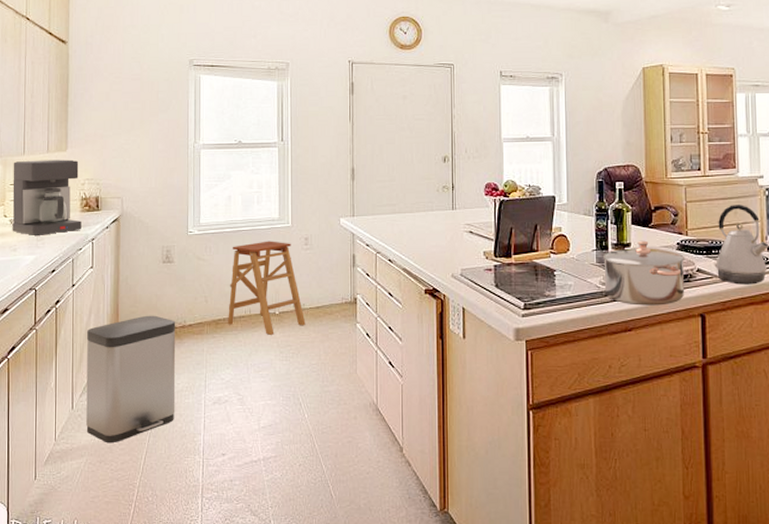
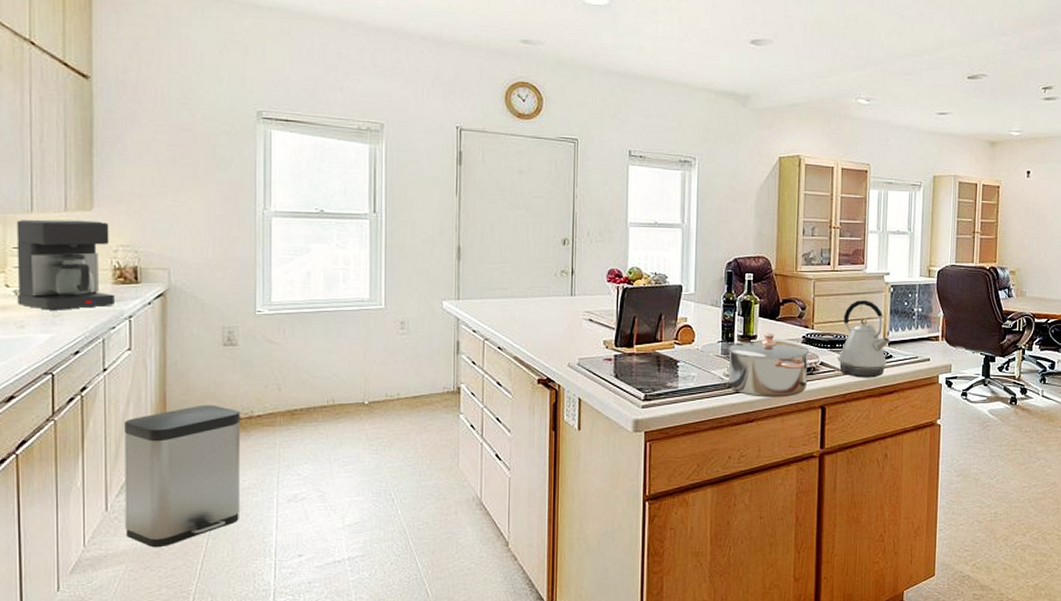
step ladder: present [228,241,306,335] -> none [306,323,400,427]

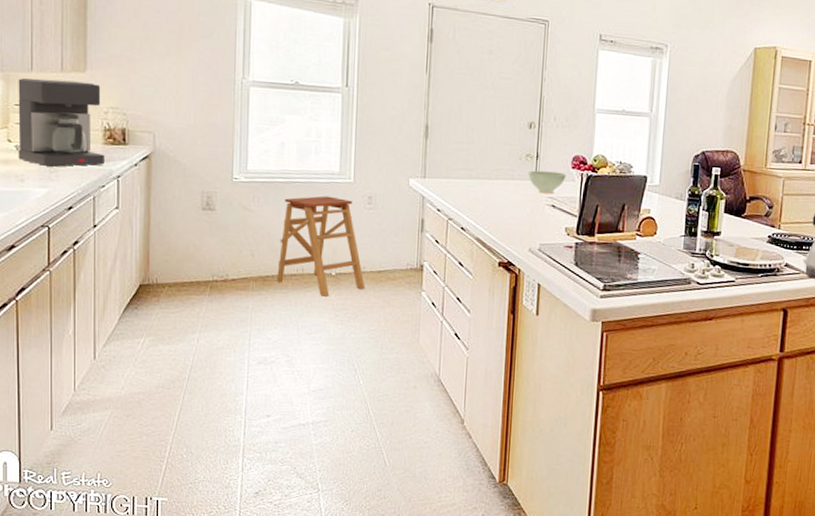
pedal bin: present [125,404,241,548] -> none [111,265,217,398]
step ladder: none [306,323,400,427] -> present [277,195,365,297]
bowl: none [563,286,602,309] -> present [527,170,567,194]
cooking pot: present [727,333,810,398] -> none [688,230,775,297]

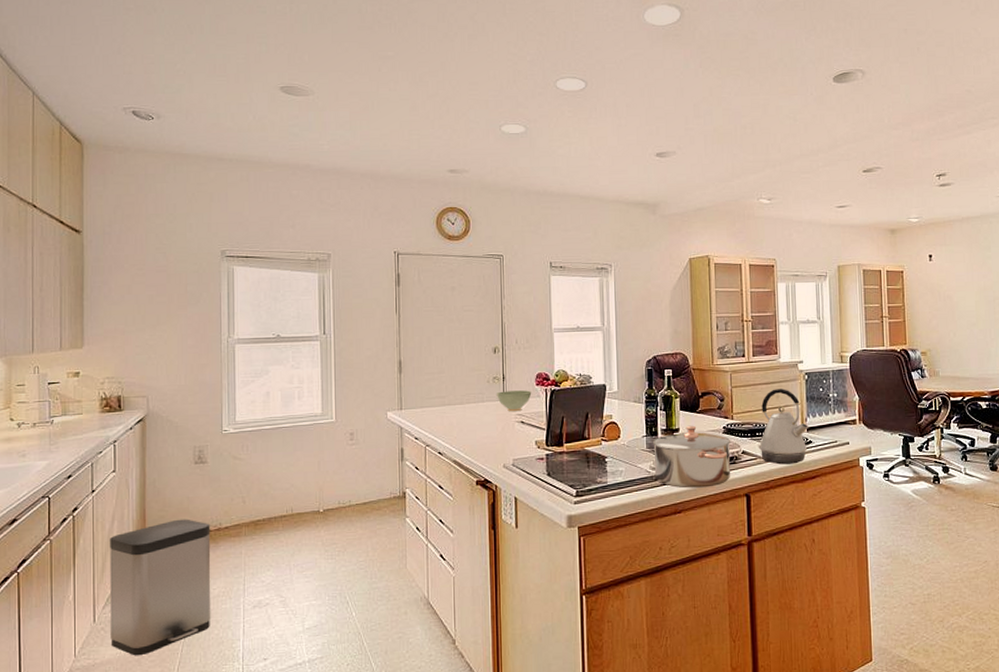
coffee maker: present [18,78,105,167] -> none [20,357,101,439]
pedal bin: none [111,265,217,398] -> present [110,519,211,656]
step ladder: present [277,195,365,297] -> none [268,437,352,534]
cooking pot: none [688,230,775,297] -> present [652,425,731,489]

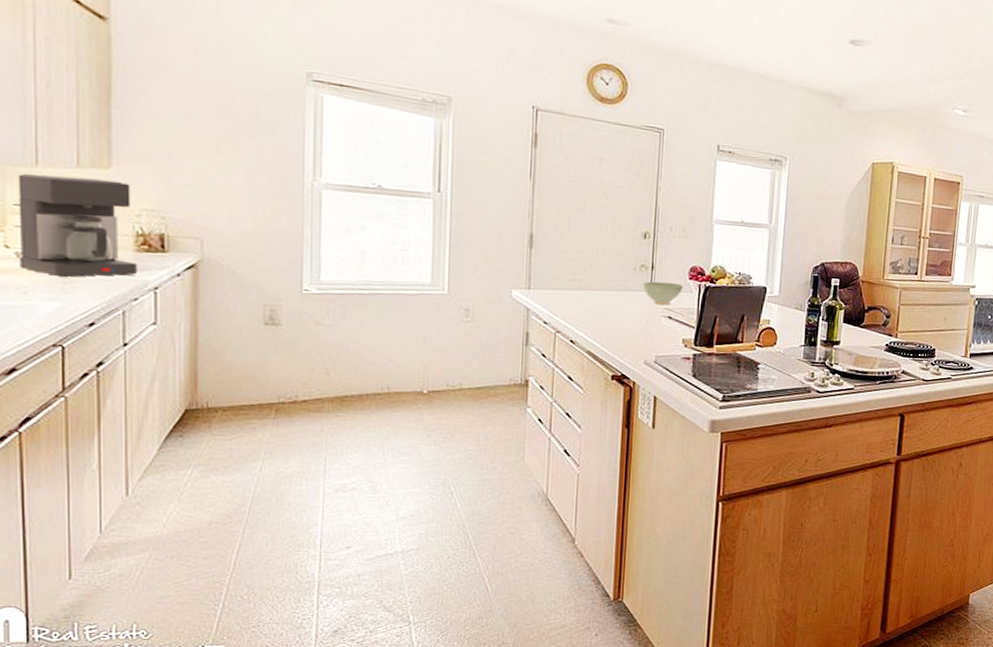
coffee maker: none [20,357,101,439] -> present [18,174,137,277]
pedal bin: present [110,519,211,656] -> none [149,386,284,536]
cooking pot: present [652,425,731,489] -> none [808,339,892,404]
kettle: present [759,389,809,465] -> none [920,311,973,389]

